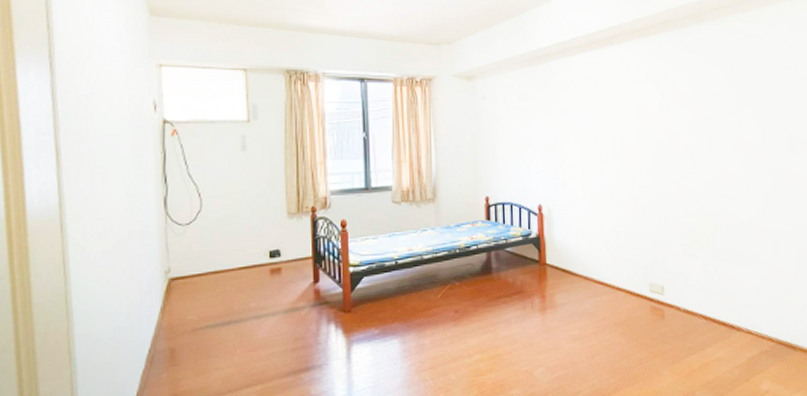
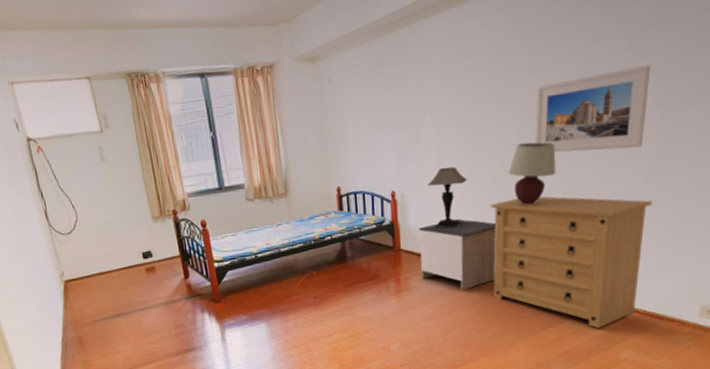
nightstand: none [564,237,639,311] -> present [419,219,496,291]
table lamp: none [572,185,609,245] -> present [427,166,467,229]
dresser: none [631,220,773,357] -> present [490,196,653,329]
table lamp: none [645,170,688,227] -> present [508,142,556,205]
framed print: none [666,114,759,183] -> present [535,64,651,153]

